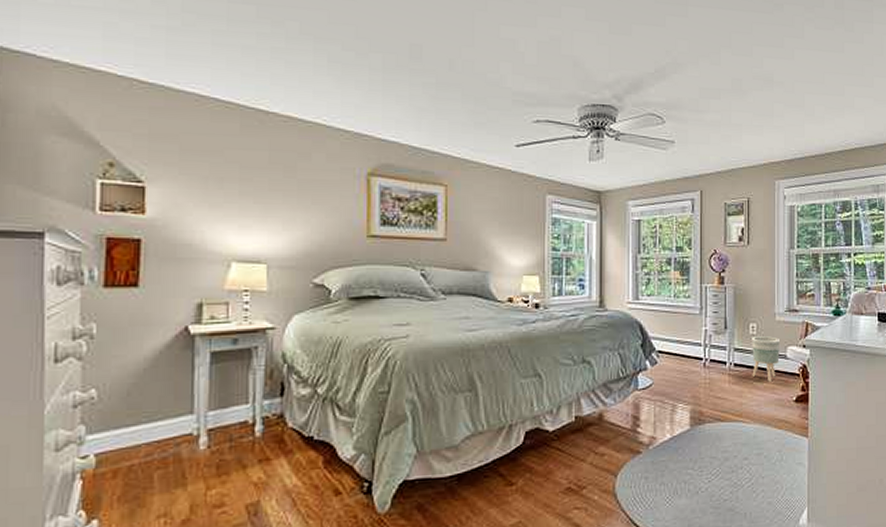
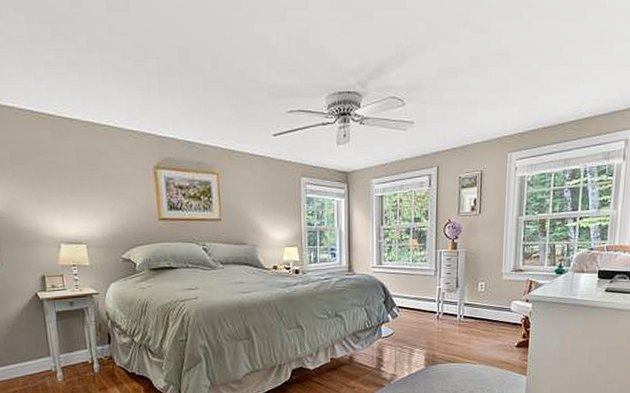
planter: present [752,336,781,382] -> none [479,293,506,331]

